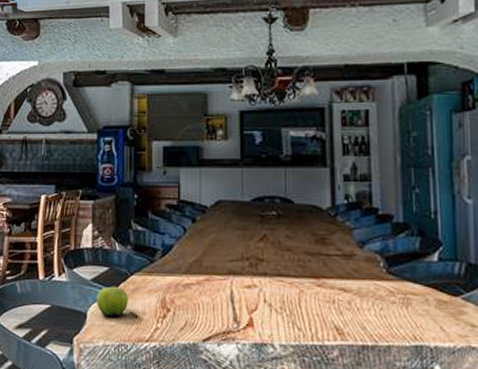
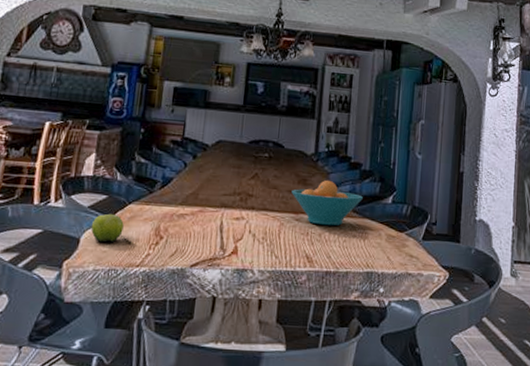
fruit bowl: none [309,237,399,292] -> present [292,180,363,226]

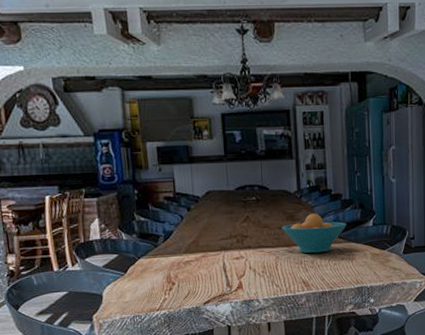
fruit: present [91,213,124,243] -> none [109,269,139,295]

